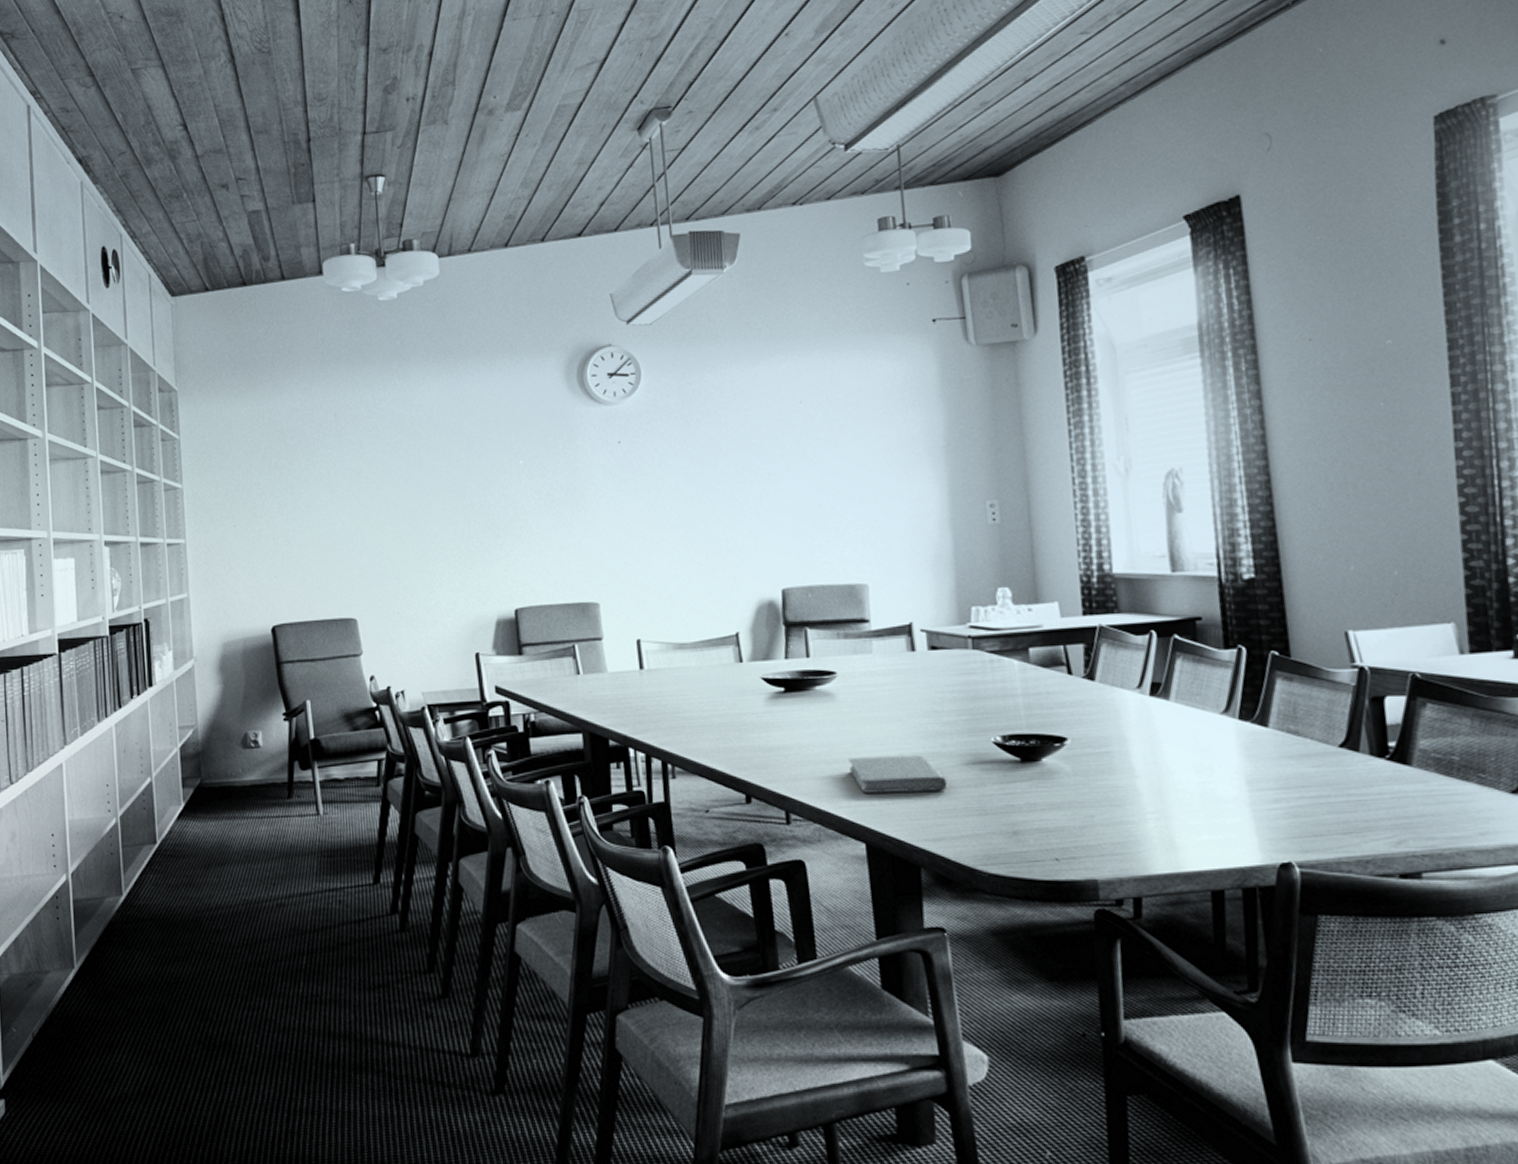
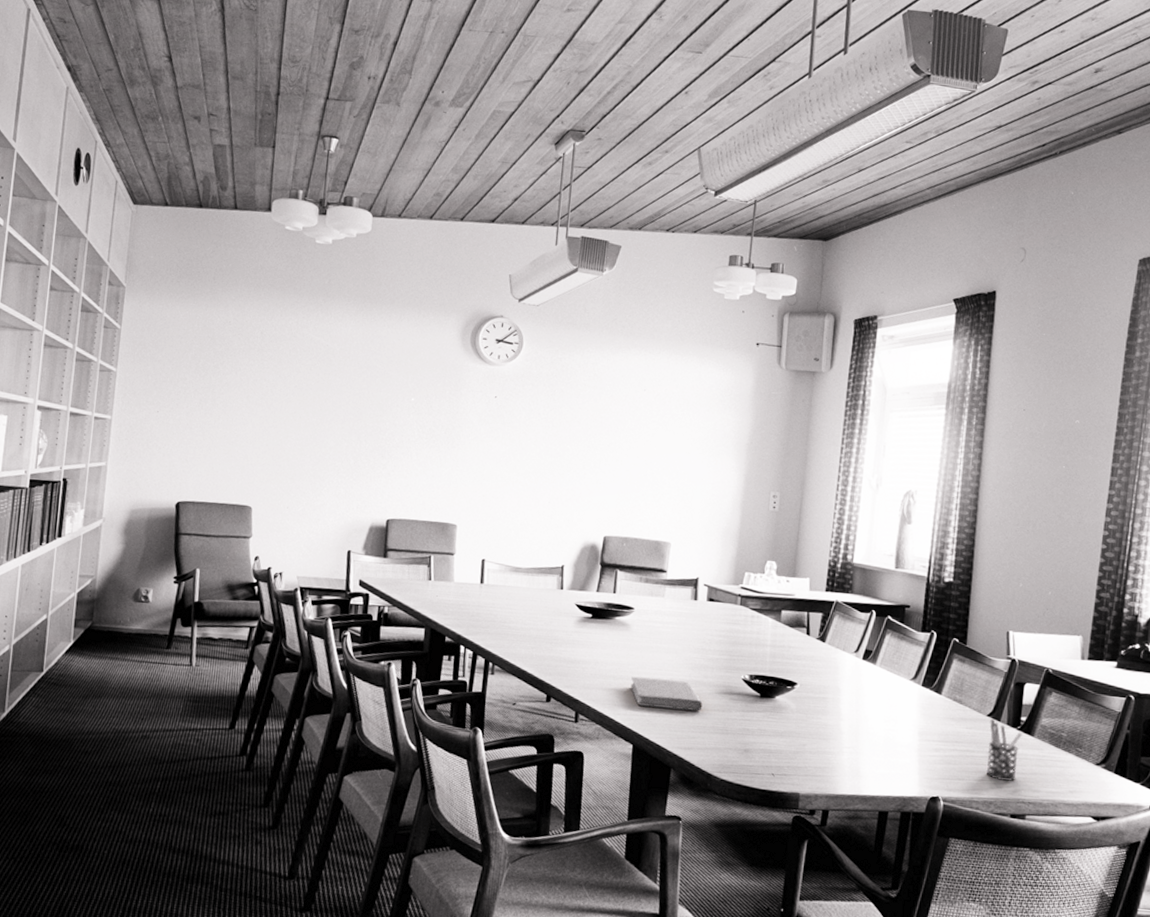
pen holder: none [1344,749,1398,830] -> present [986,718,1023,781]

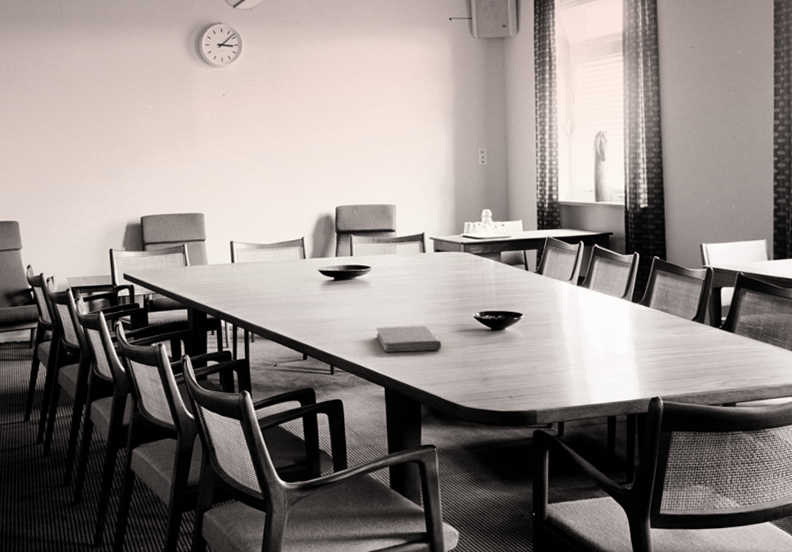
pen holder: present [986,718,1023,781] -> none [695,322,725,375]

